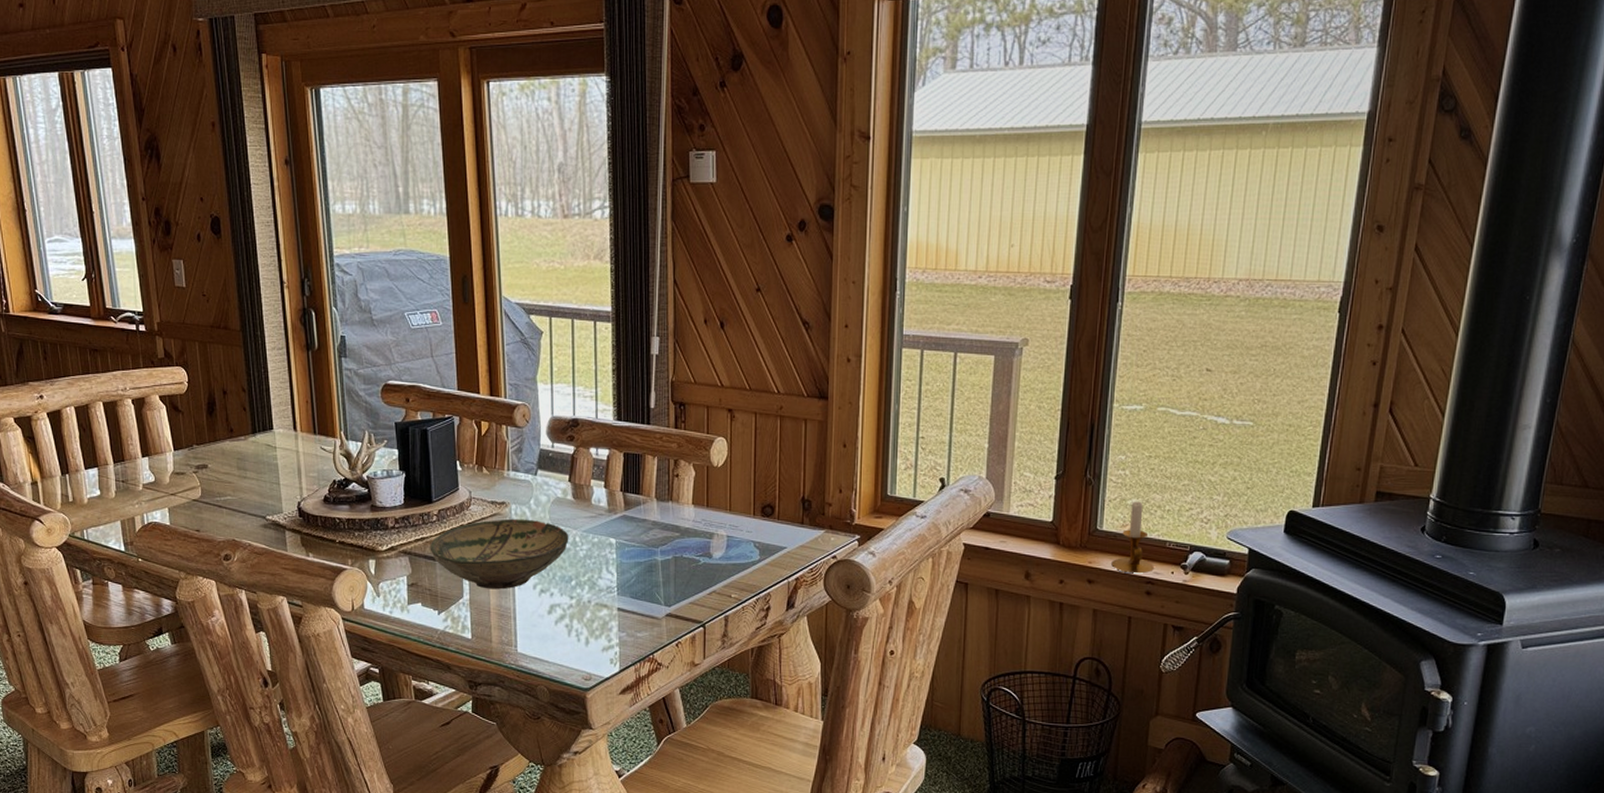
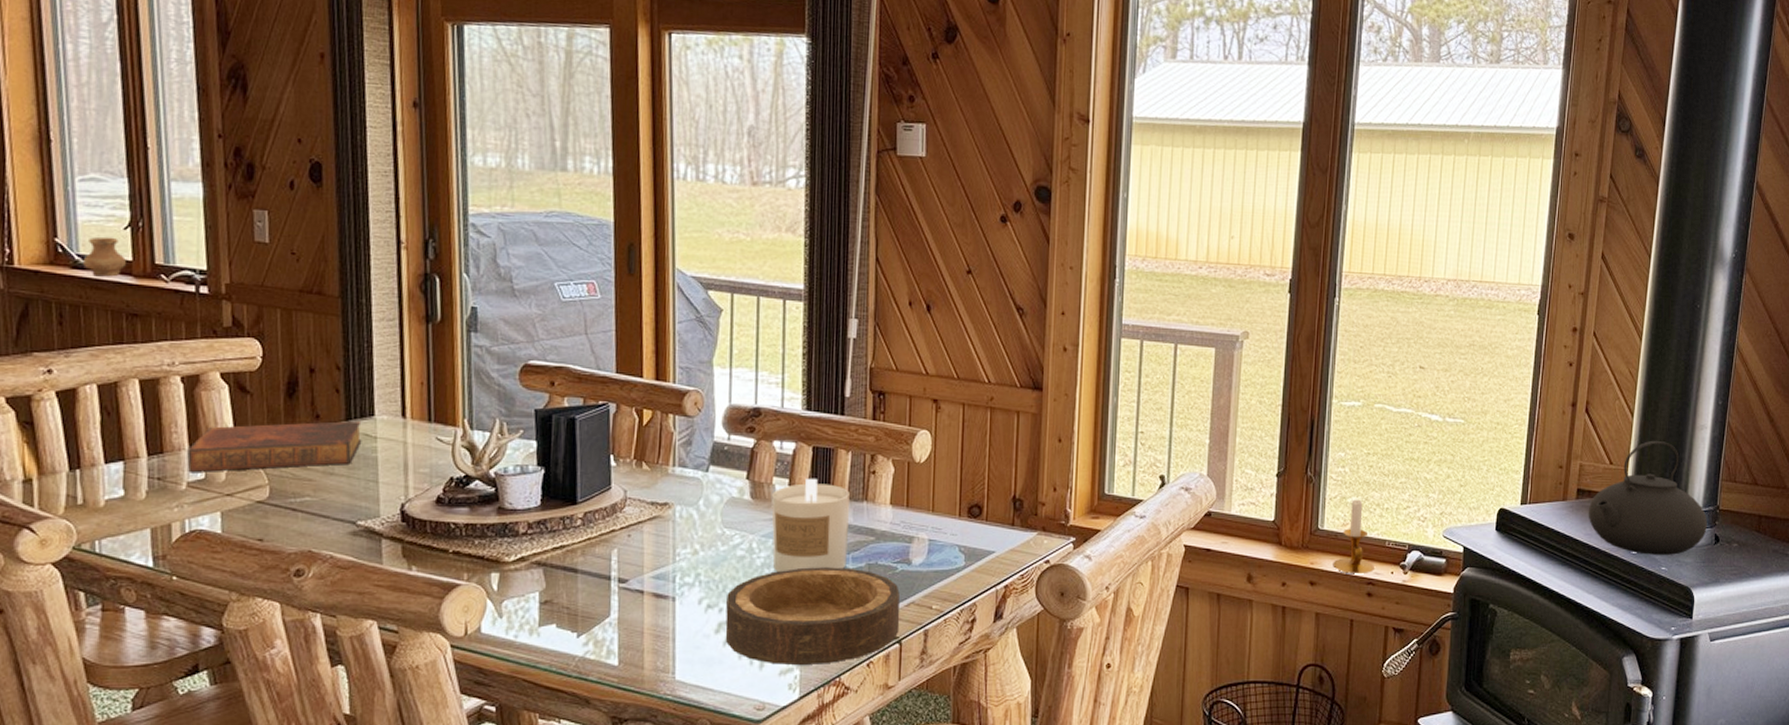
vase: none [57,287,86,321] -> present [83,237,126,278]
book: none [141,434,266,476] -> present [187,421,362,472]
bowl: present [430,518,569,590] -> none [570,522,745,606]
wooden bowl: none [556,559,703,643] -> present [725,567,900,665]
candle: none [591,481,657,563] -> present [771,479,850,573]
teakettle: none [1387,441,1526,560] -> present [1588,440,1707,555]

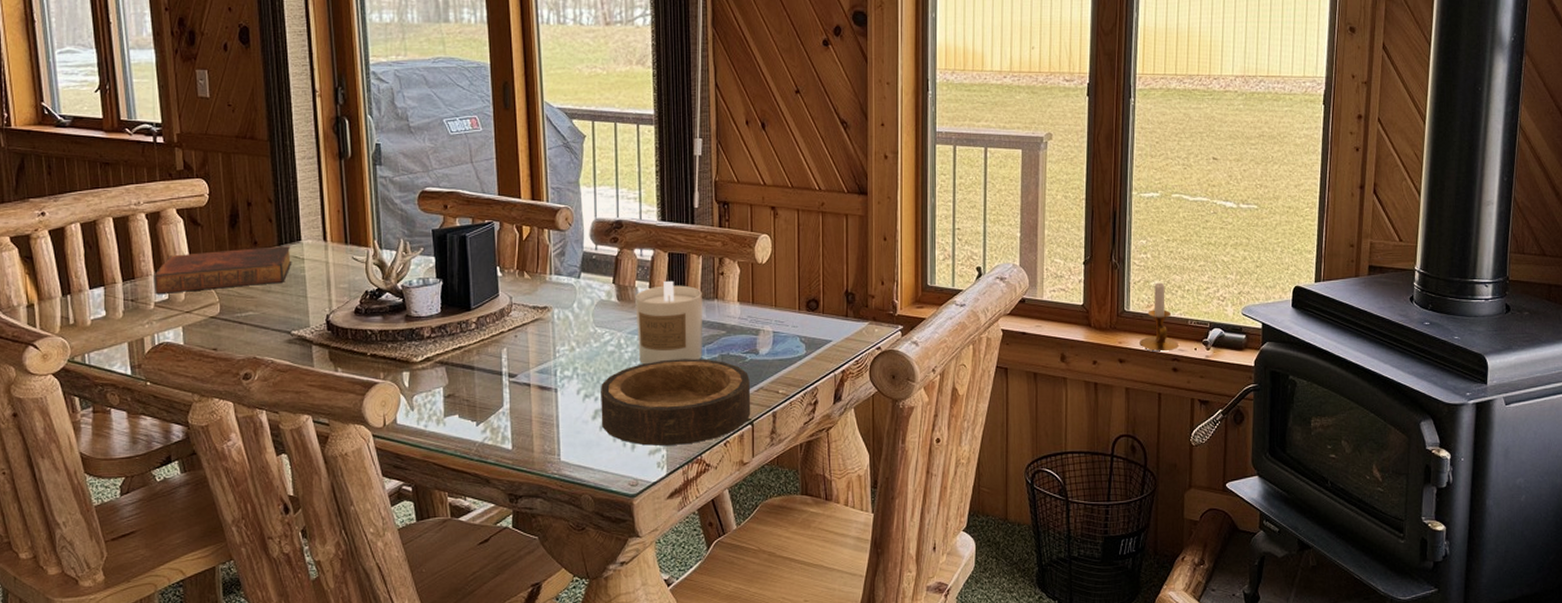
vase: present [83,237,126,278] -> none [65,99,98,134]
teakettle: present [1588,440,1707,555] -> none [1380,217,1498,325]

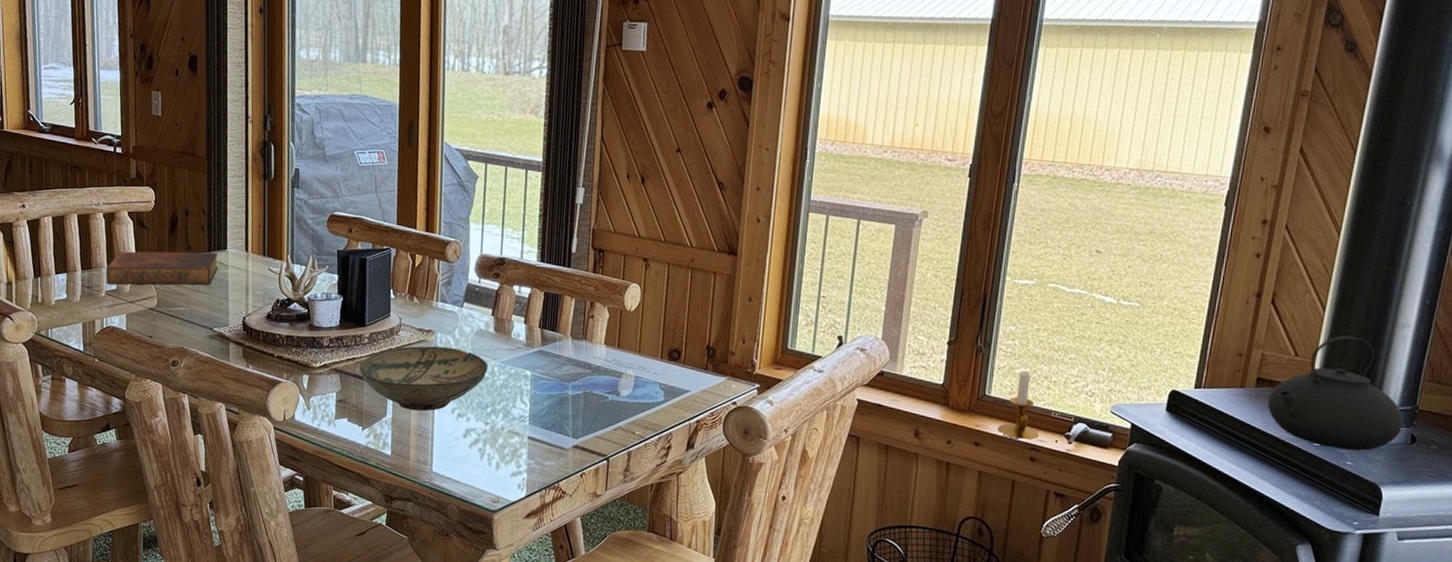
bowl: none [468,323,614,397] -> present [359,345,488,411]
wooden bowl: present [601,358,751,446] -> none [471,390,609,471]
candle: present [635,281,702,365] -> none [509,318,572,395]
teakettle: none [1380,217,1498,325] -> present [1267,335,1403,451]

